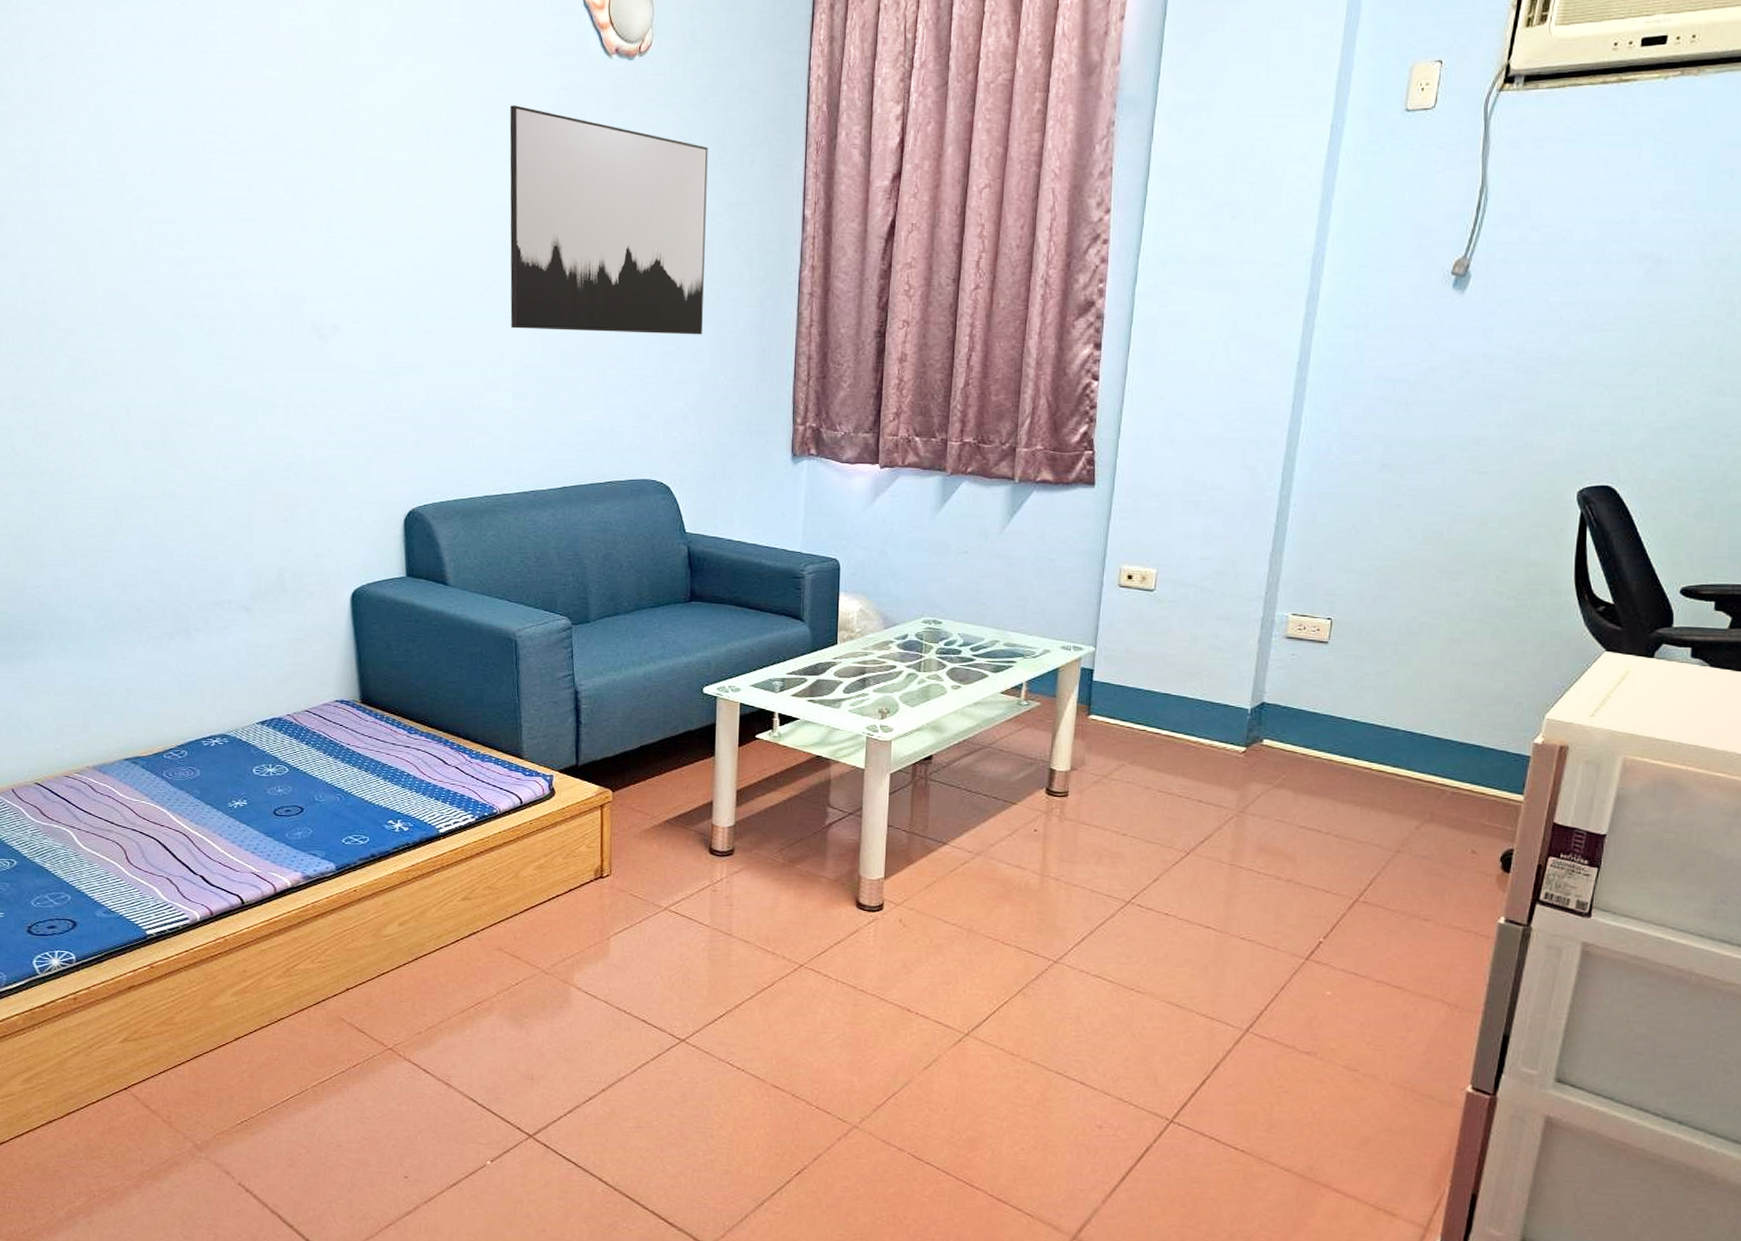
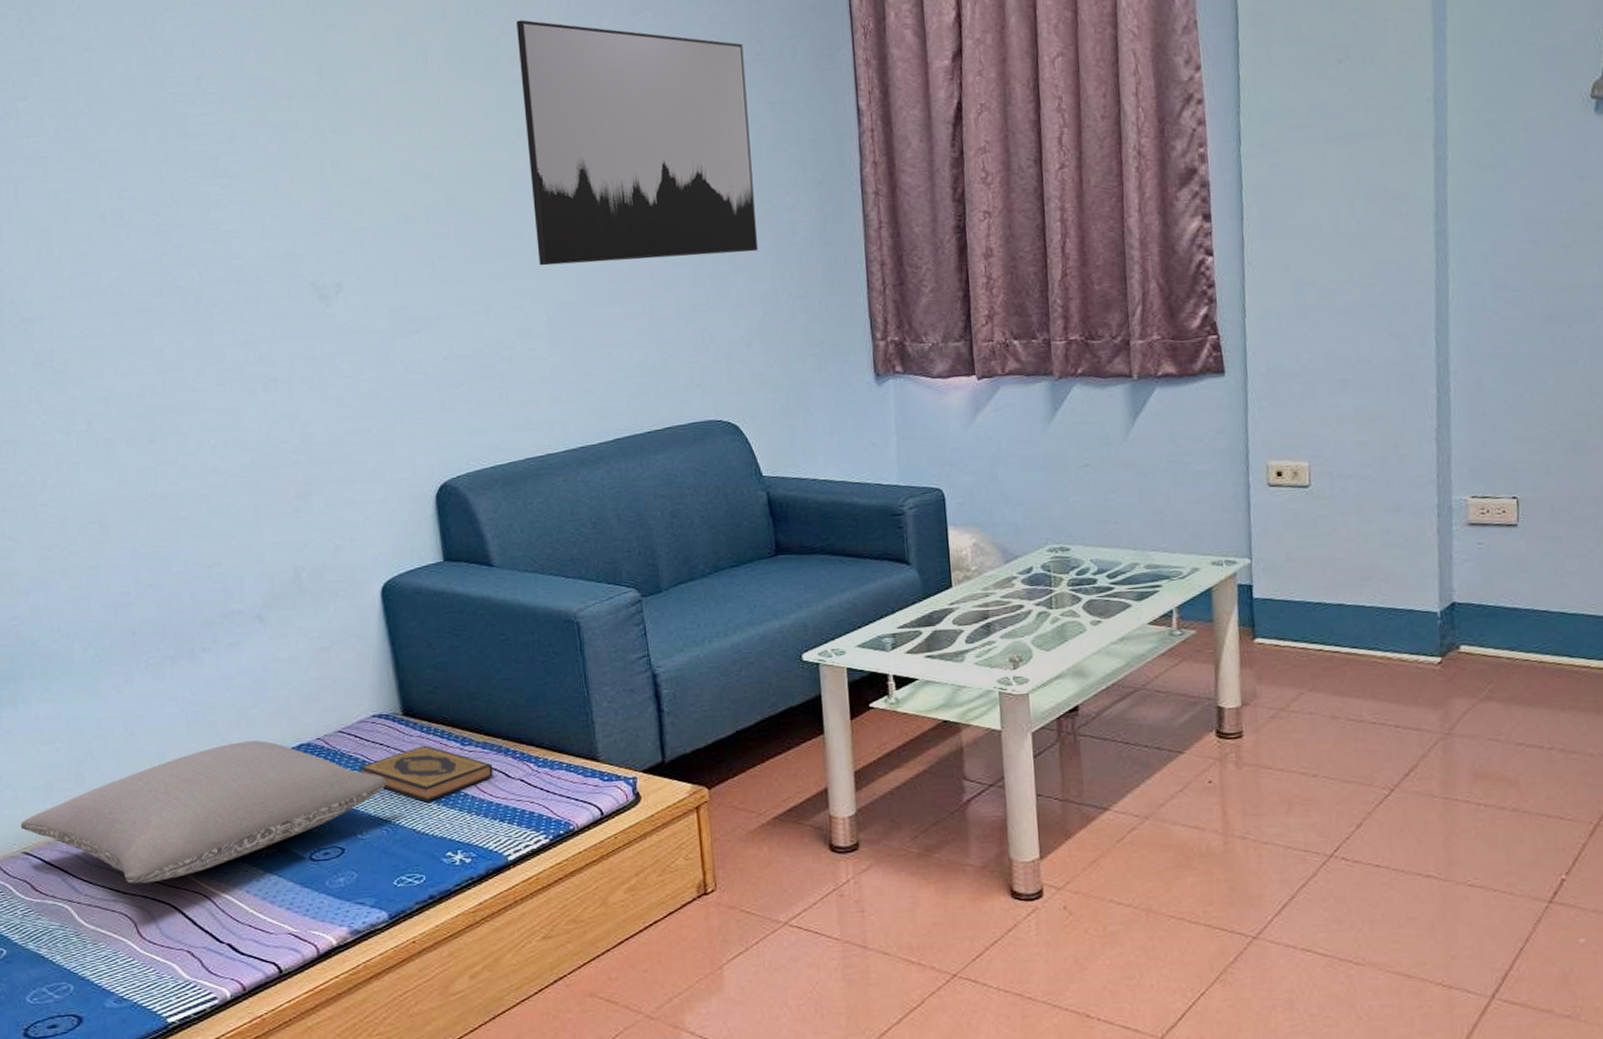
pillow: none [34,710,343,819] -> present [20,741,387,884]
hardback book: none [320,730,433,778] -> present [358,745,493,803]

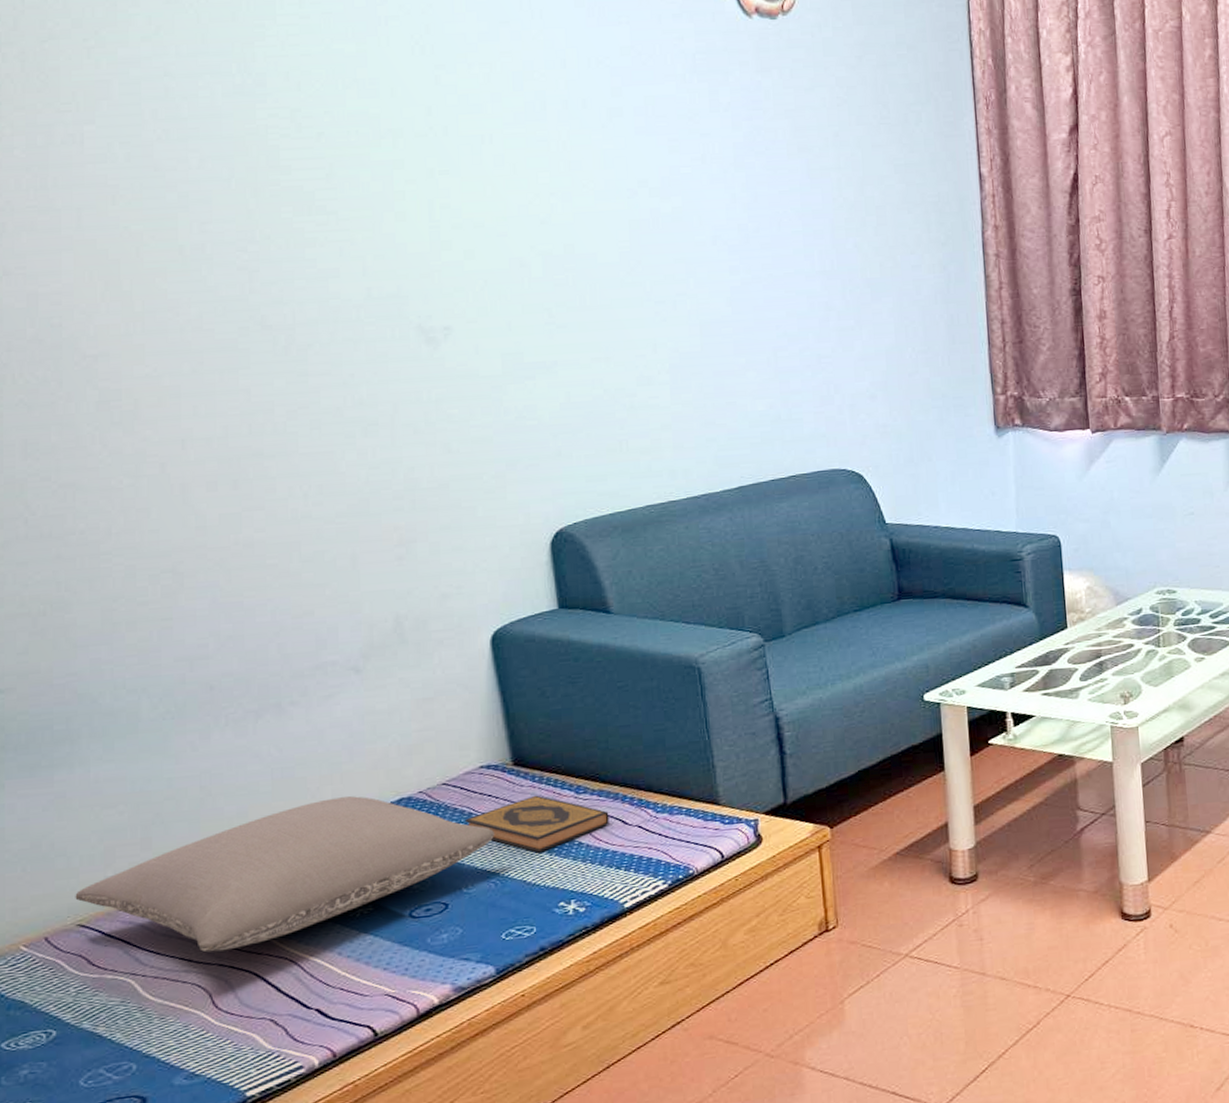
wall art: present [516,20,759,266] -> none [640,71,883,315]

